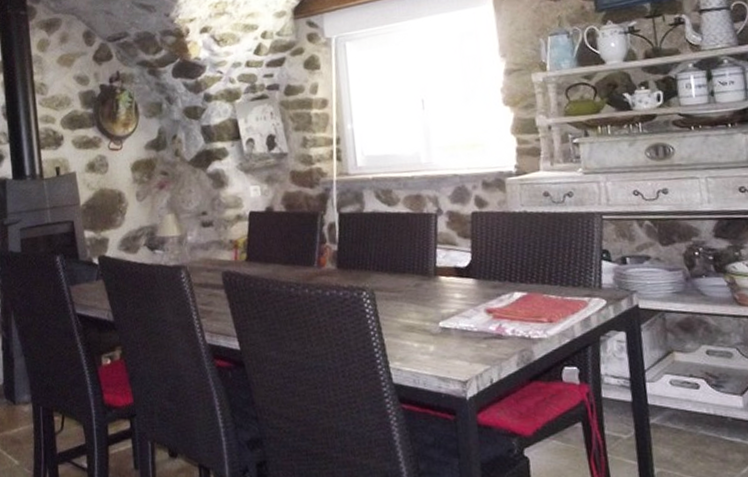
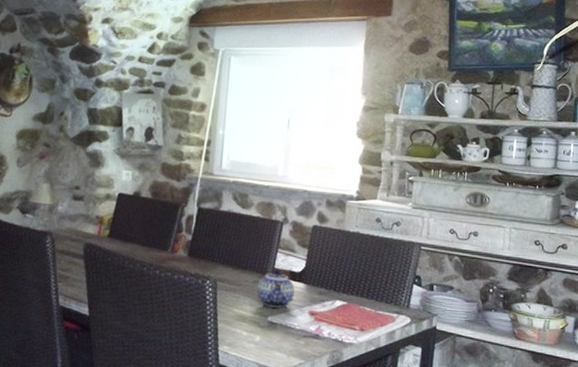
teapot: none [420,267,465,313] -> present [257,269,295,309]

